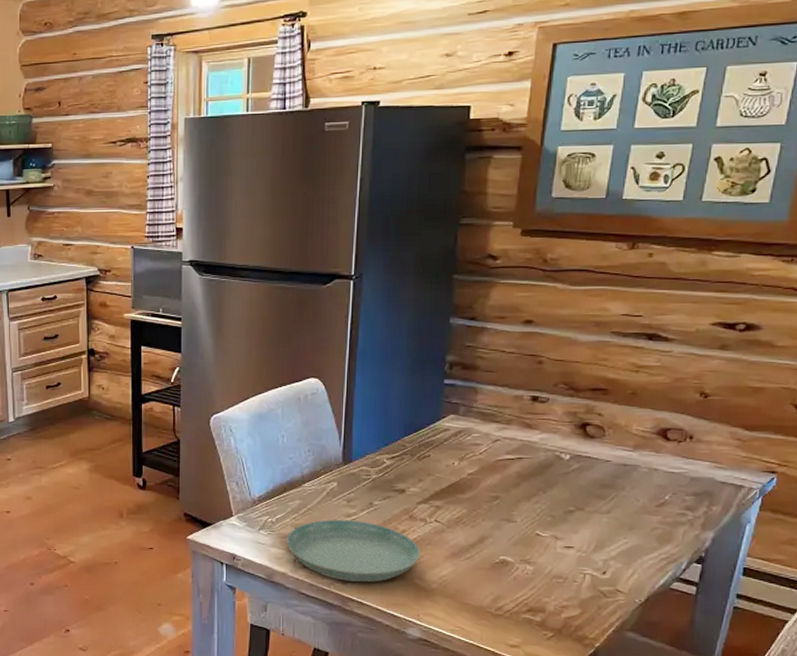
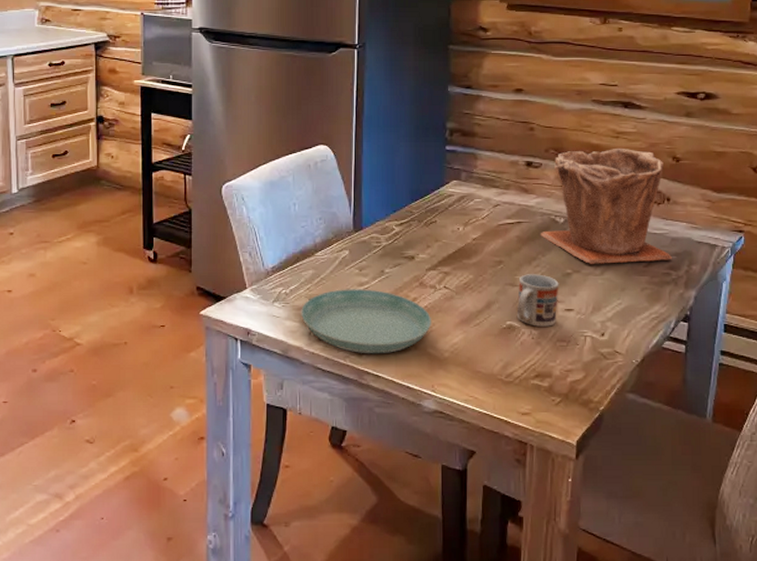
cup: none [511,510,560,563] -> present [516,274,559,327]
plant pot: none [542,382,691,503] -> present [540,147,673,265]

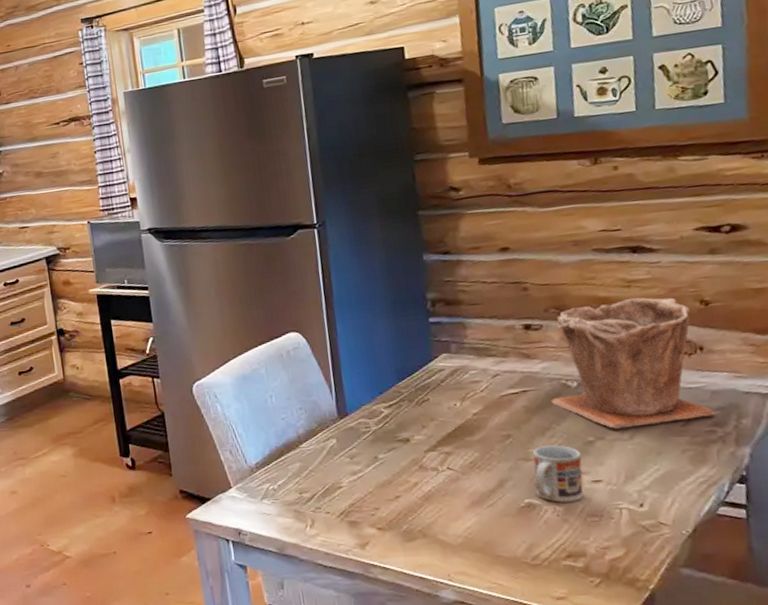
saucer: present [301,289,431,354] -> none [292,477,438,546]

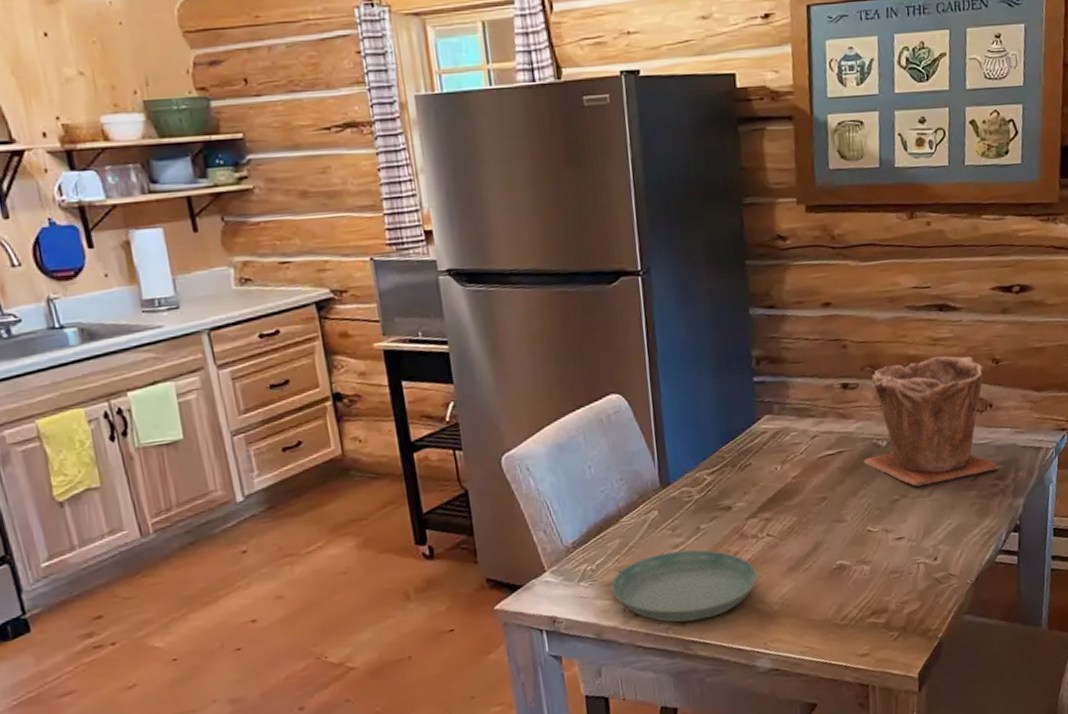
saucer: none [292,477,438,546] -> present [611,549,757,623]
cup: present [532,445,583,503] -> none [845,505,888,562]

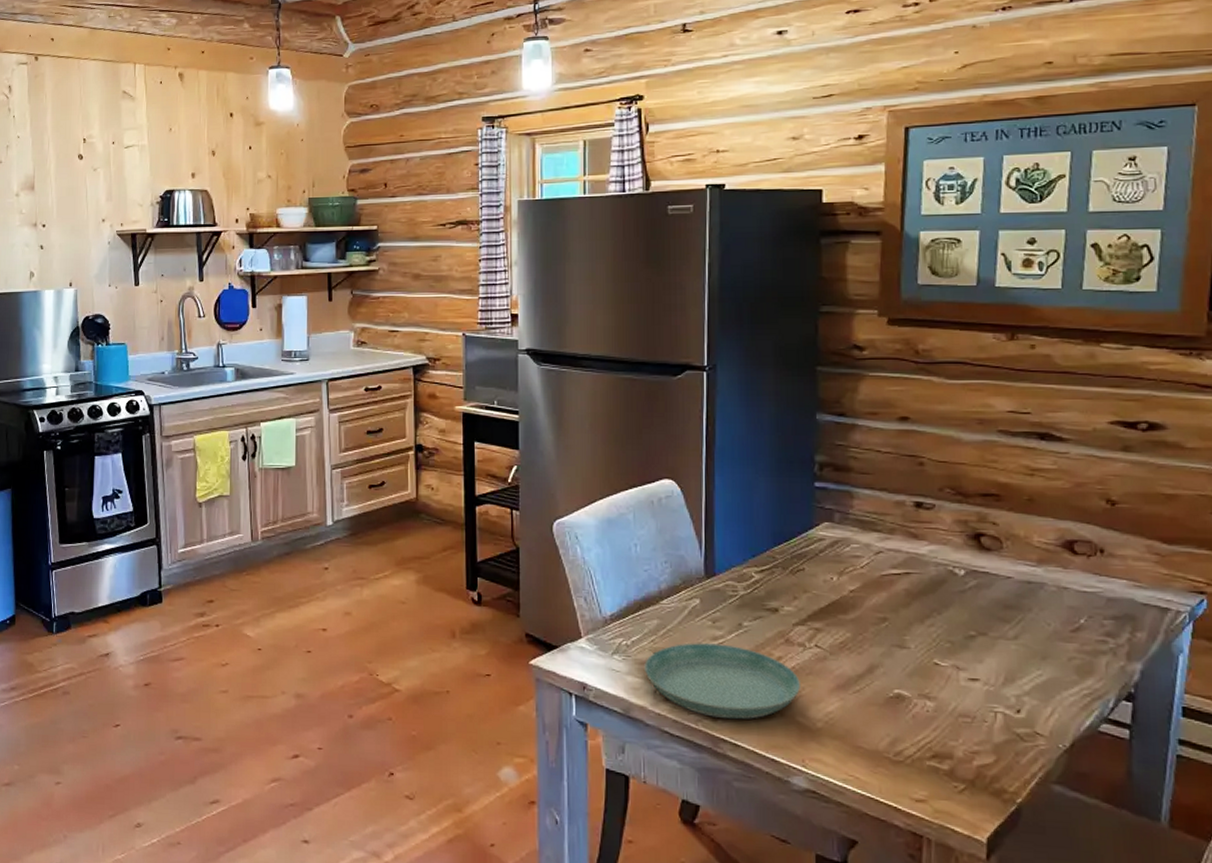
plant pot: present [863,356,999,487] -> none [934,487,1110,627]

